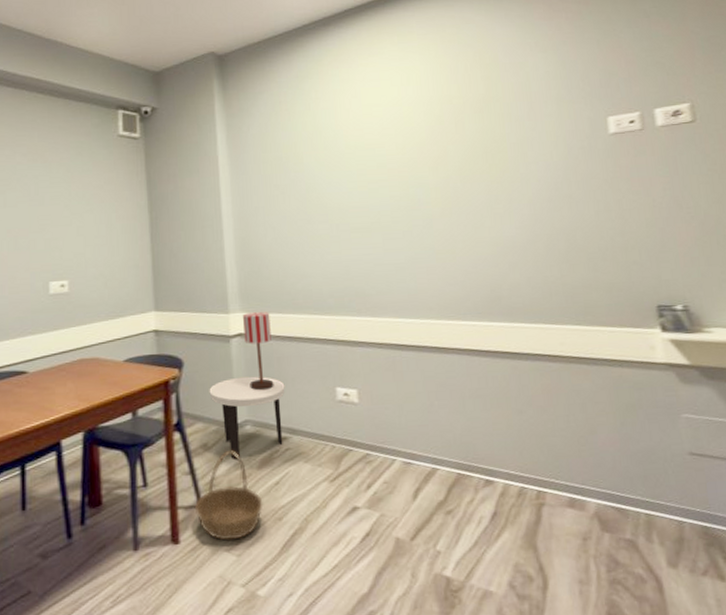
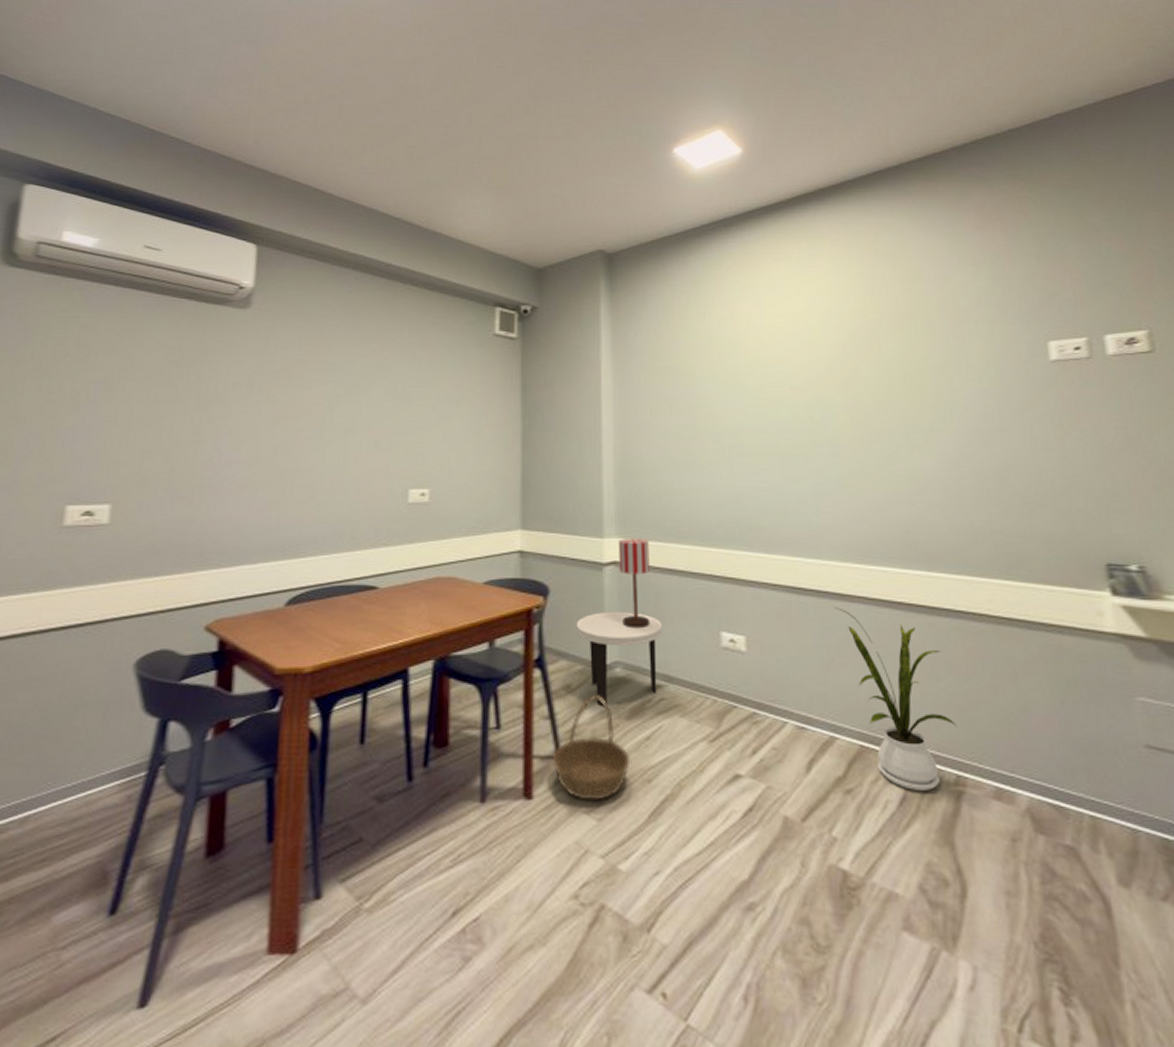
house plant: none [432,359,538,506] -> present [835,607,958,790]

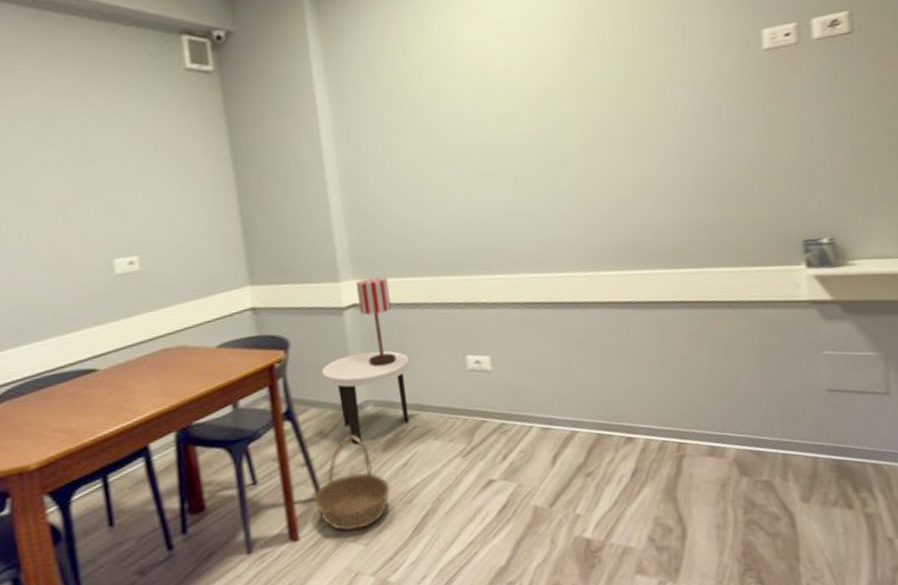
house plant: present [835,607,958,790] -> none [571,315,680,463]

